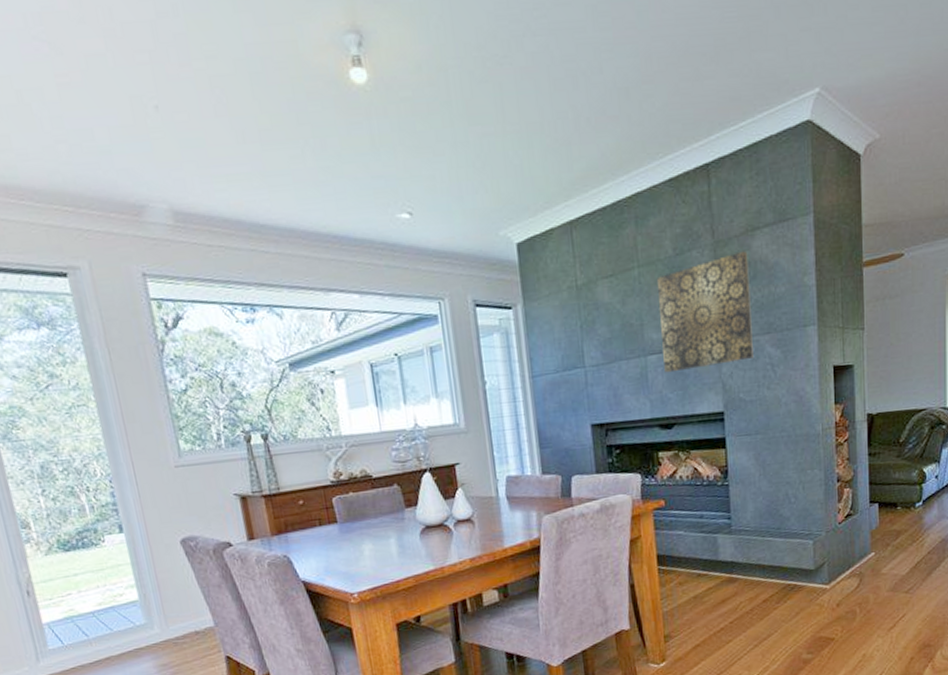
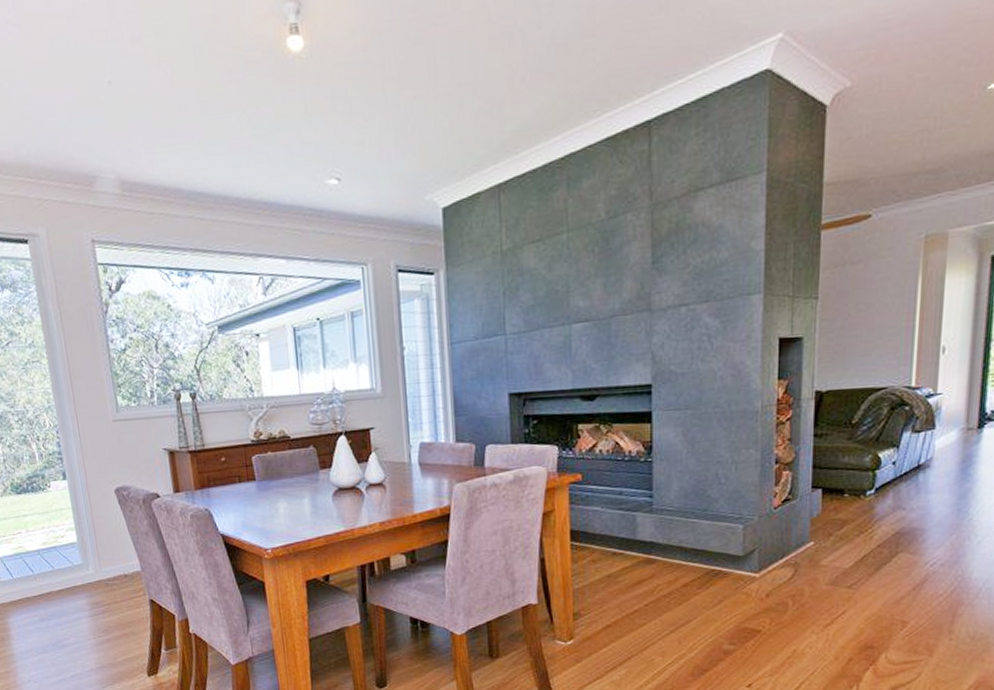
wall art: present [656,251,753,373] -> none [586,213,689,343]

